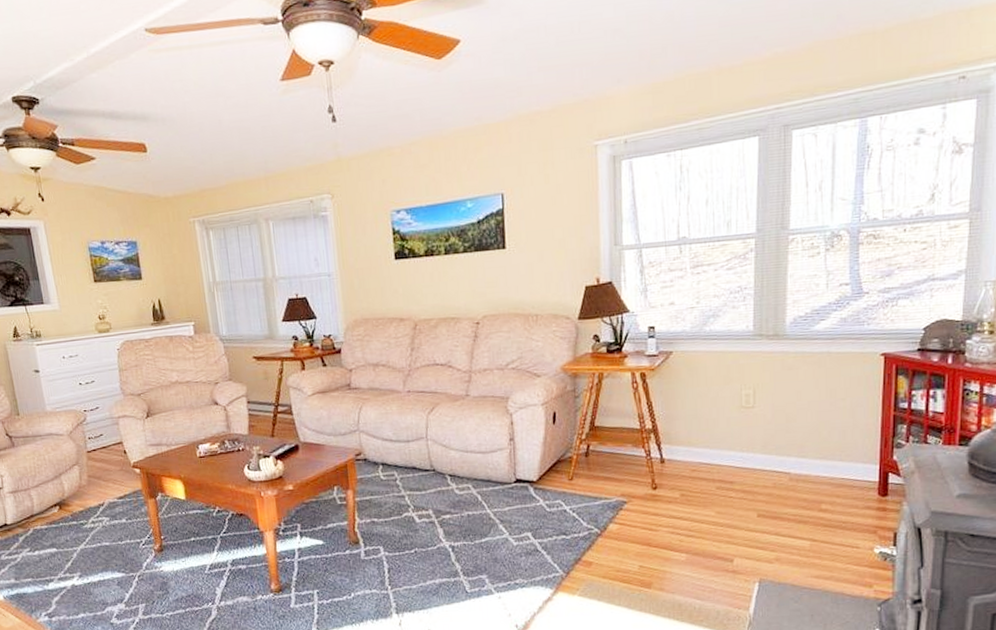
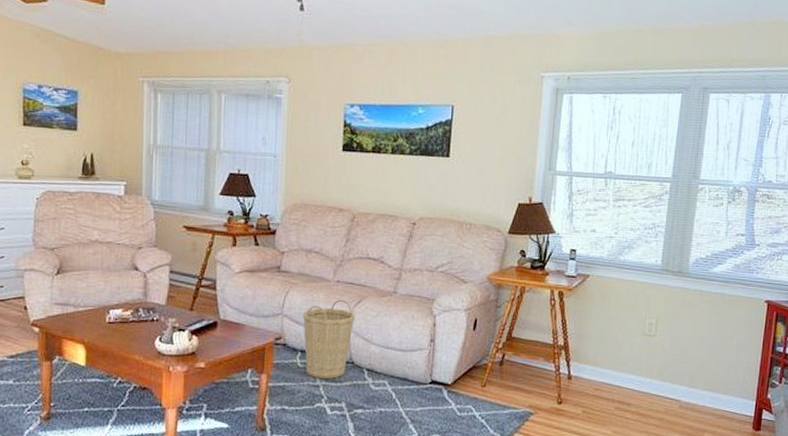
basket: none [379,409,430,489] -> present [303,299,355,379]

